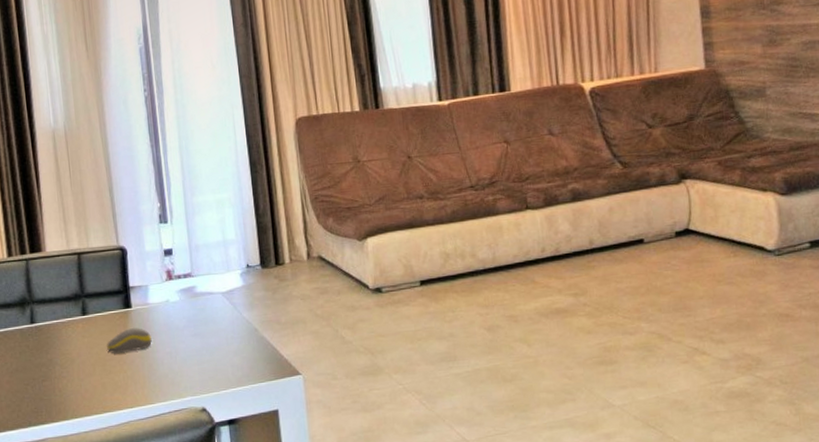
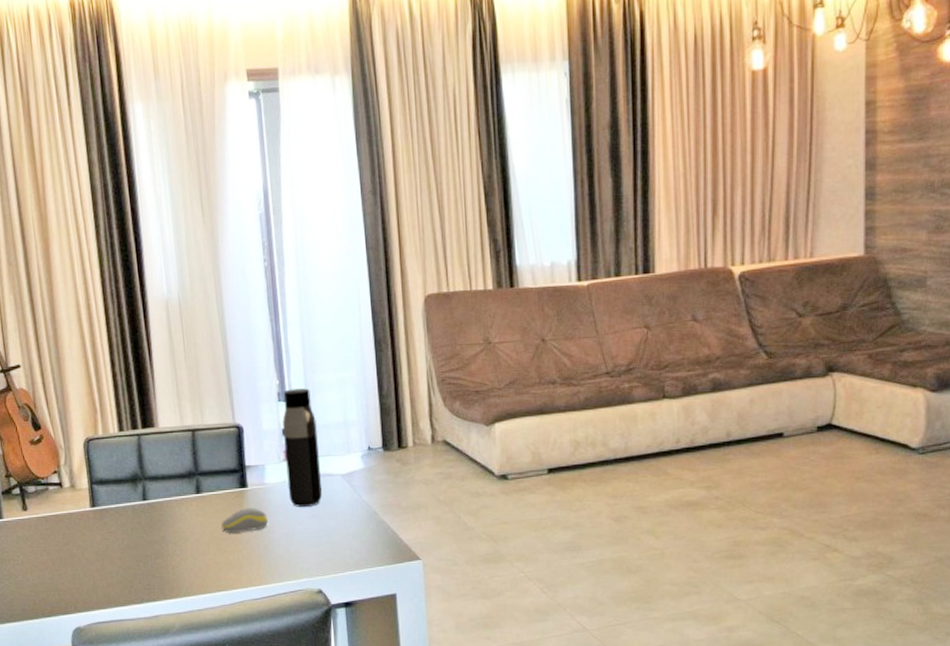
water bottle: none [164,210,204,326] -> present [282,388,322,507]

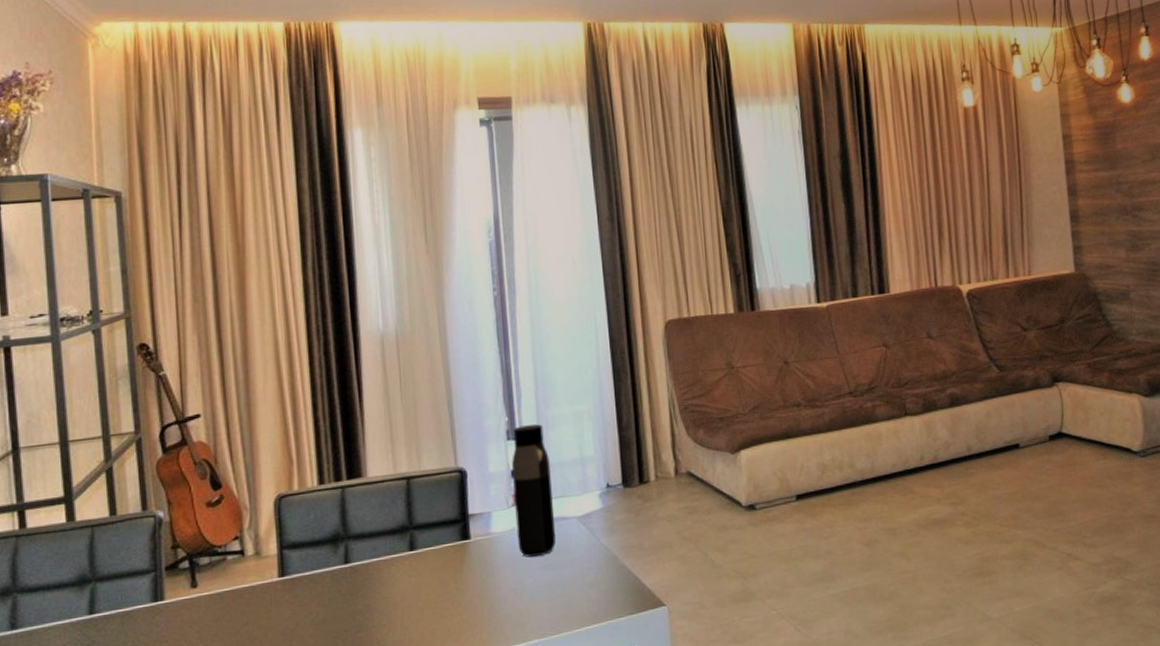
computer mouse: present [221,507,268,534] -> none [439,561,494,594]

